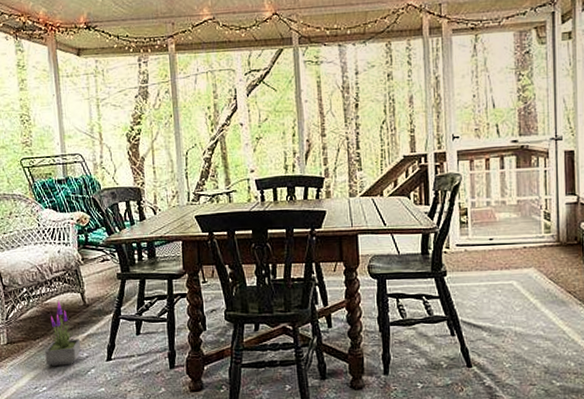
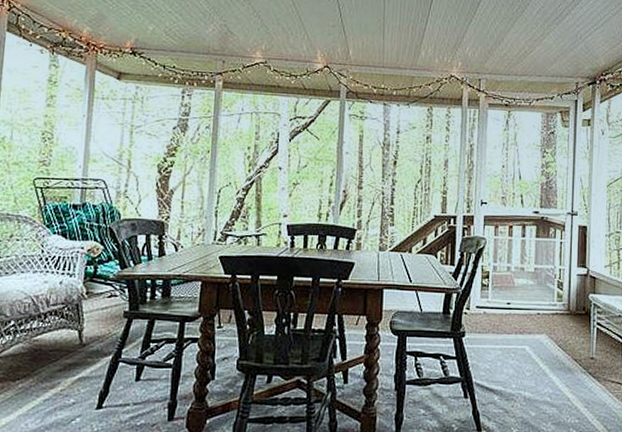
potted plant: present [45,300,81,367] -> none [23,336,68,413]

